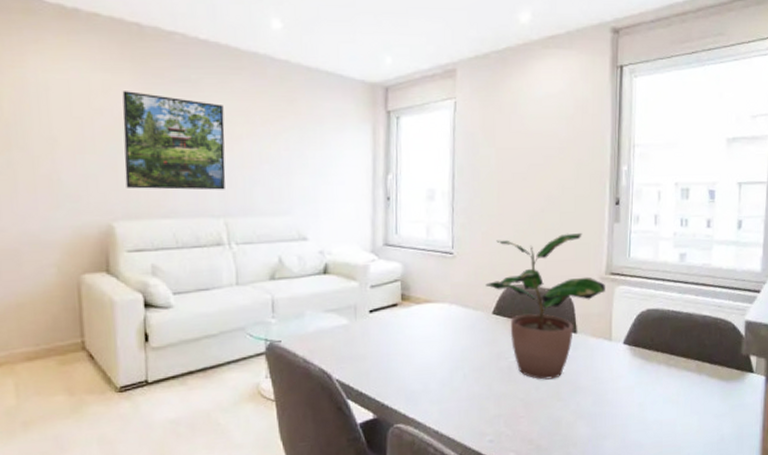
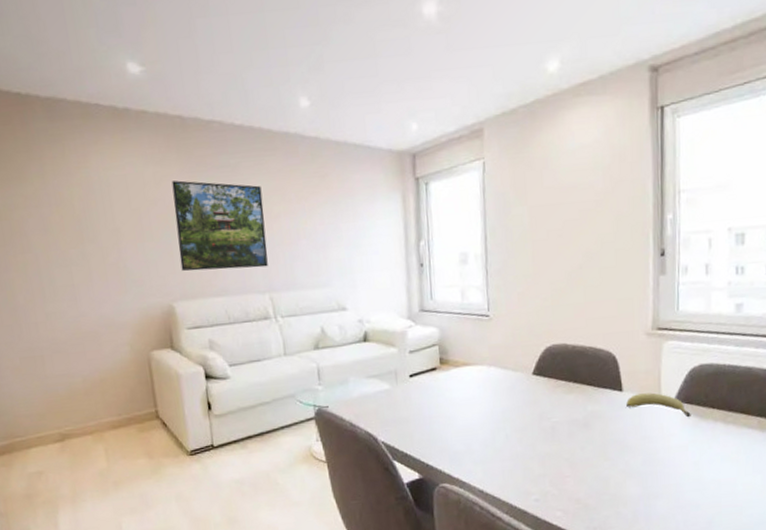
potted plant: present [485,232,605,380] -> none [524,287,652,439]
fruit: none [579,335,638,360] -> present [625,392,691,418]

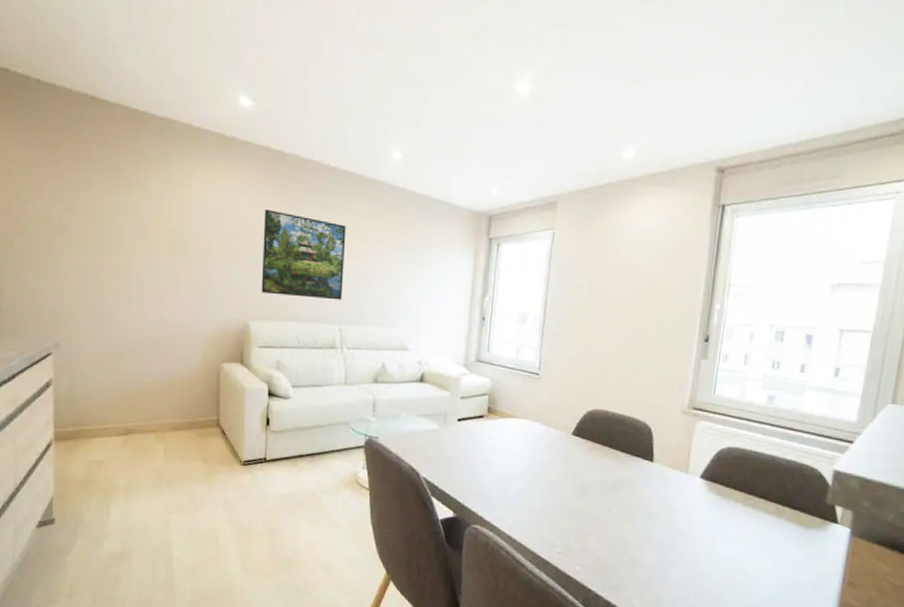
fruit: present [625,392,691,418] -> none [654,466,714,495]

